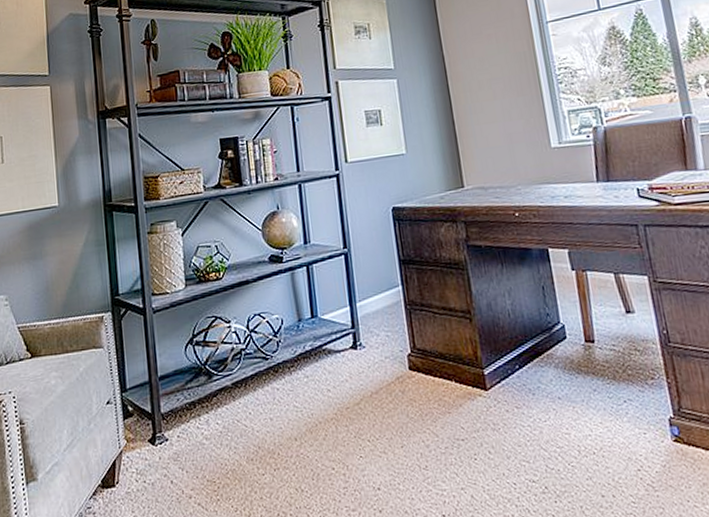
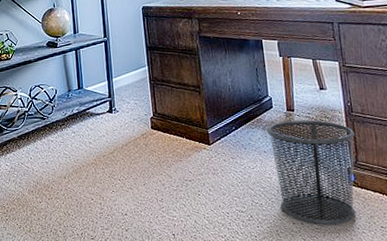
waste bin: none [561,354,684,497] -> present [267,120,356,225]

